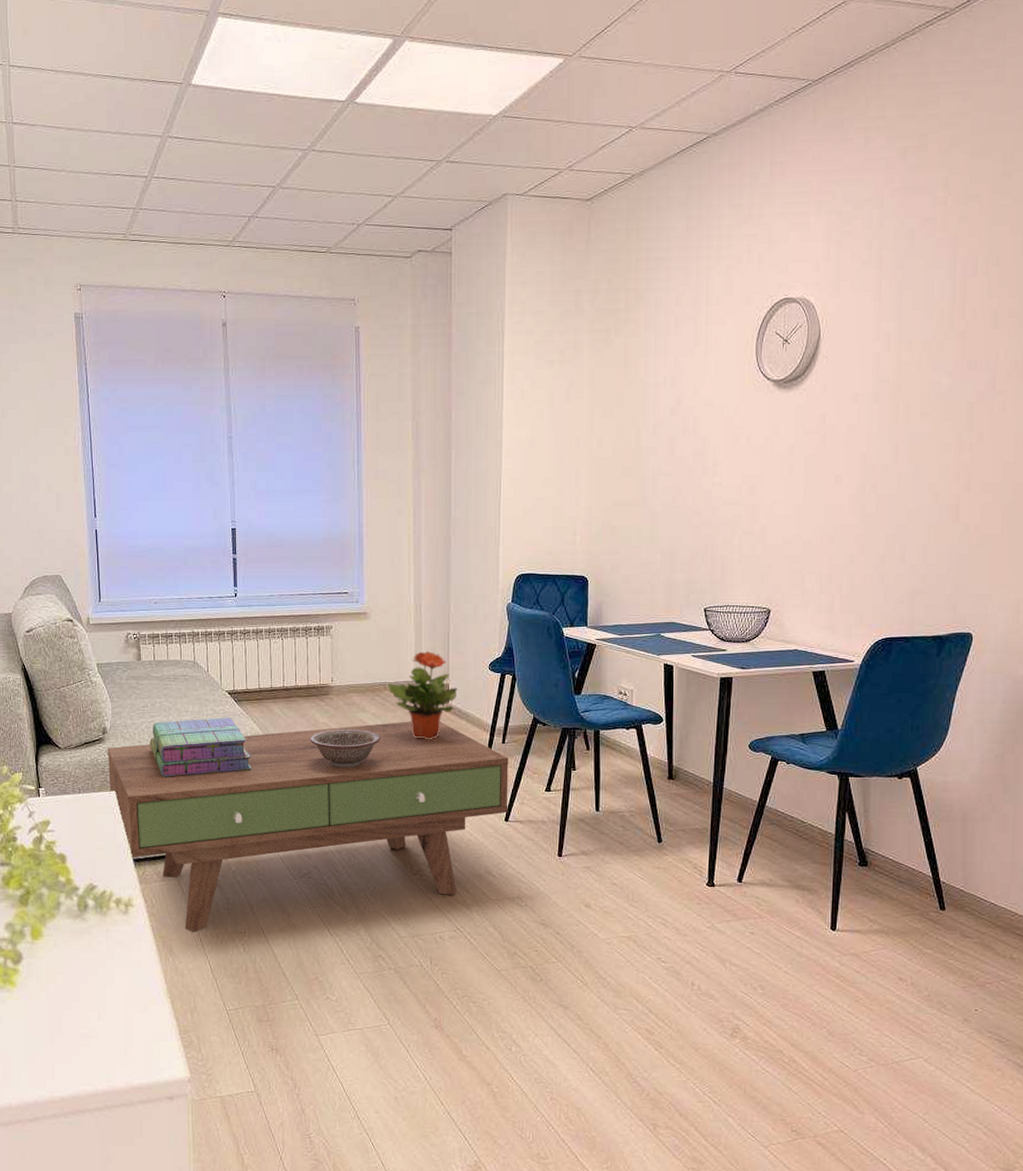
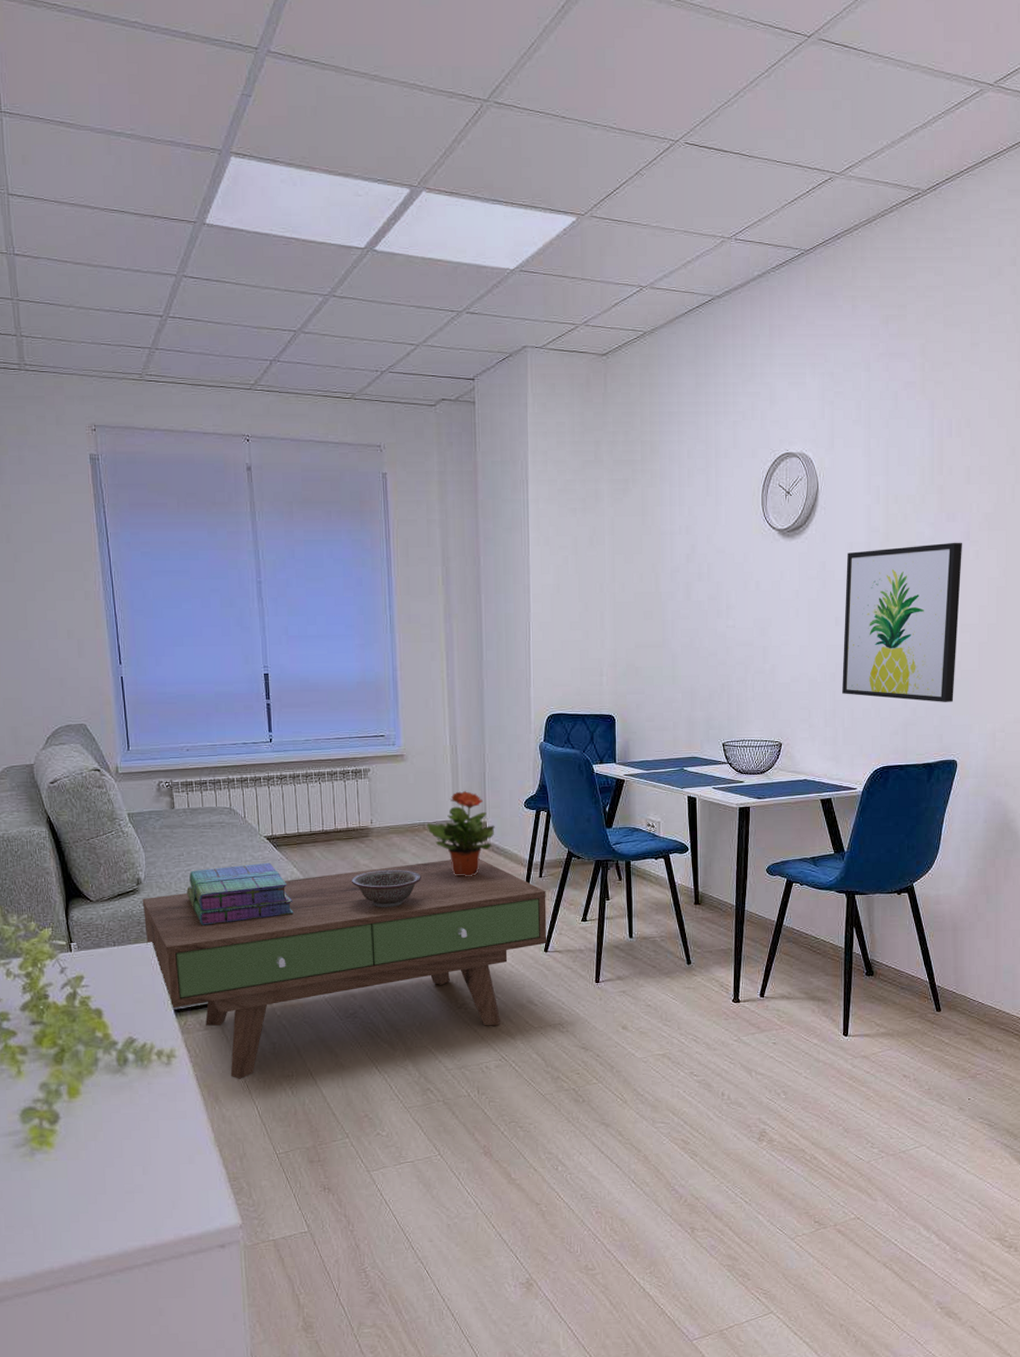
wall art: none [841,392,987,569] -> present [842,542,963,702]

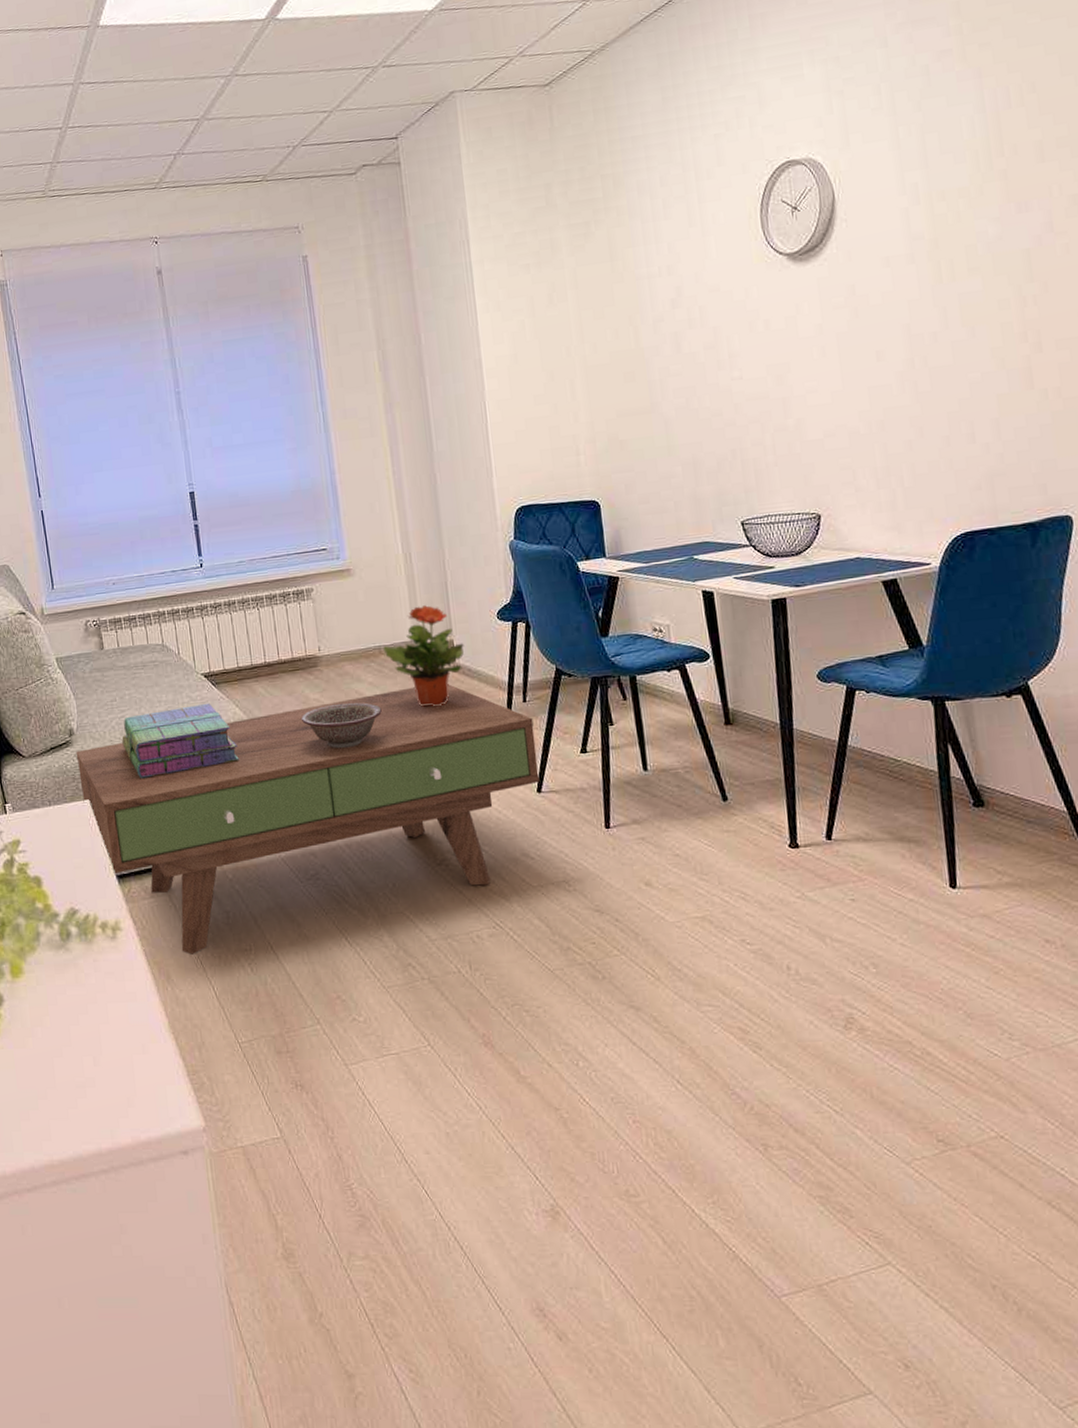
wall art: present [842,542,963,702] -> none [883,236,1057,446]

